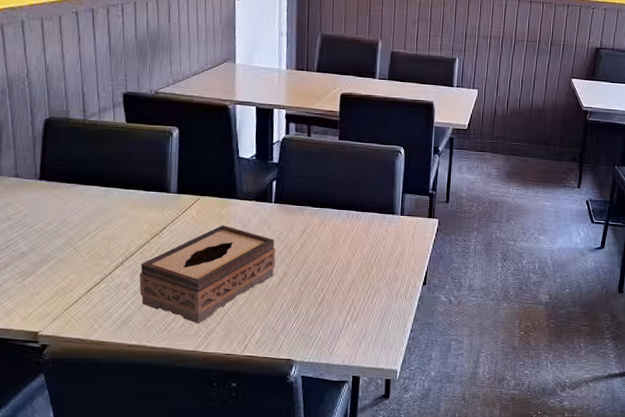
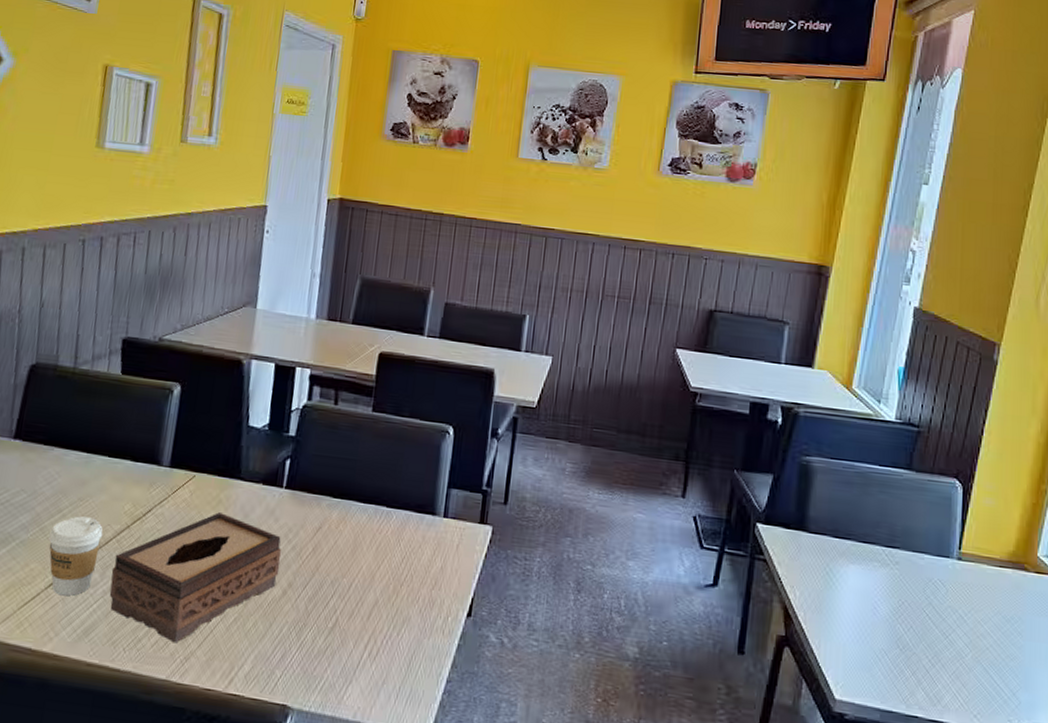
coffee cup: none [82,236,128,298] -> present [48,516,103,596]

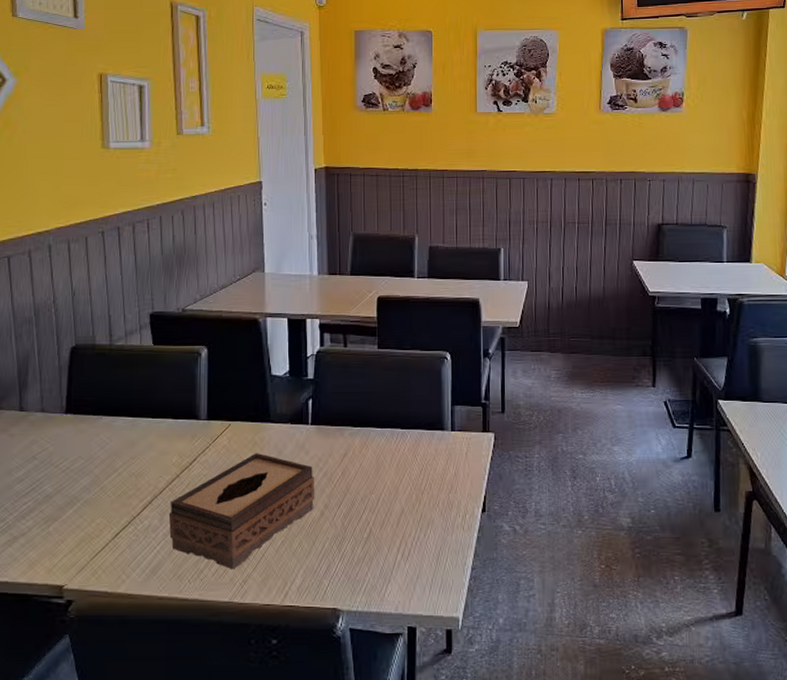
coffee cup: present [48,516,103,596] -> none [109,472,157,543]

